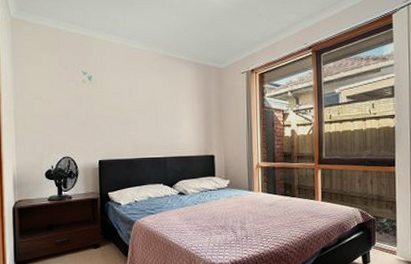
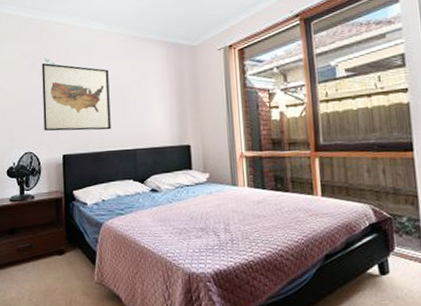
wall art: none [79,75,144,140] -> present [42,62,111,131]

